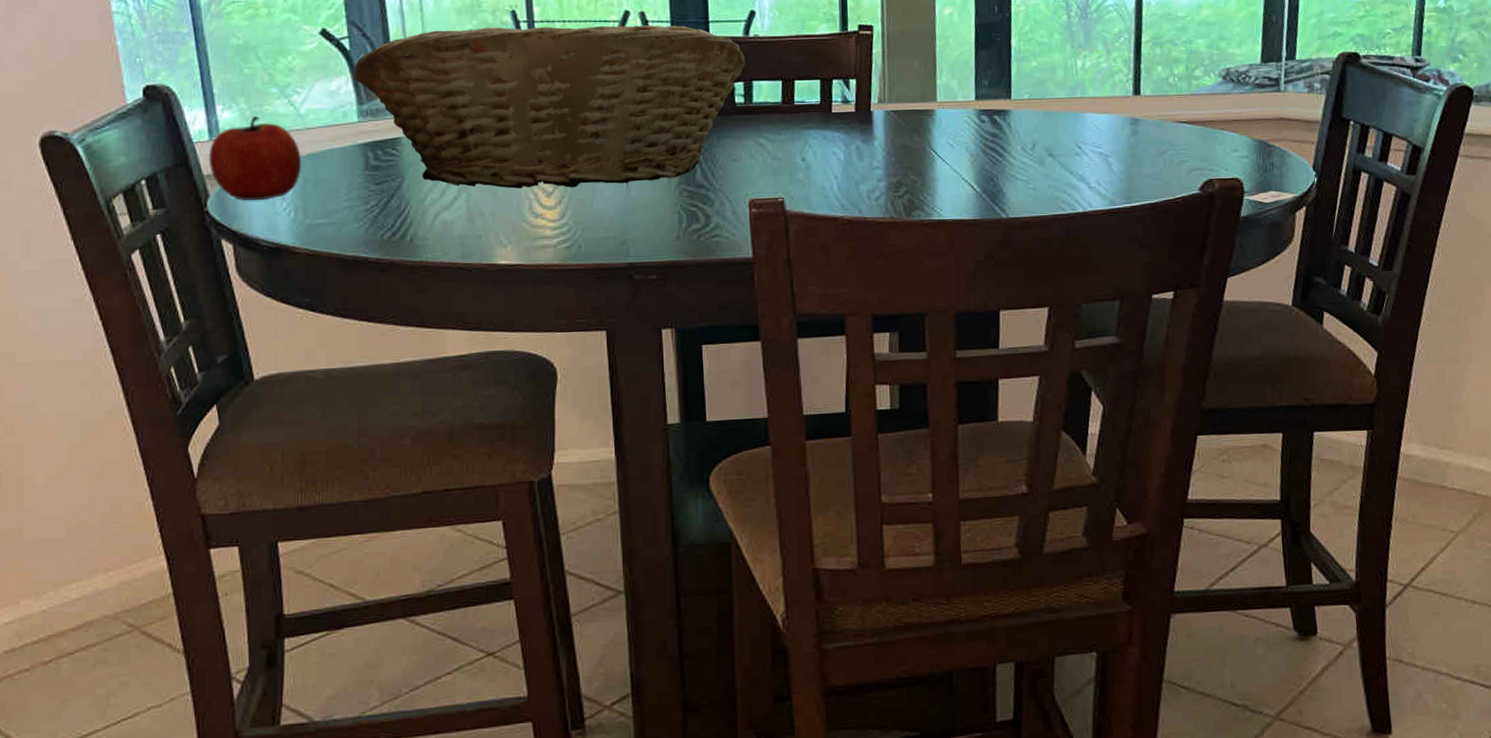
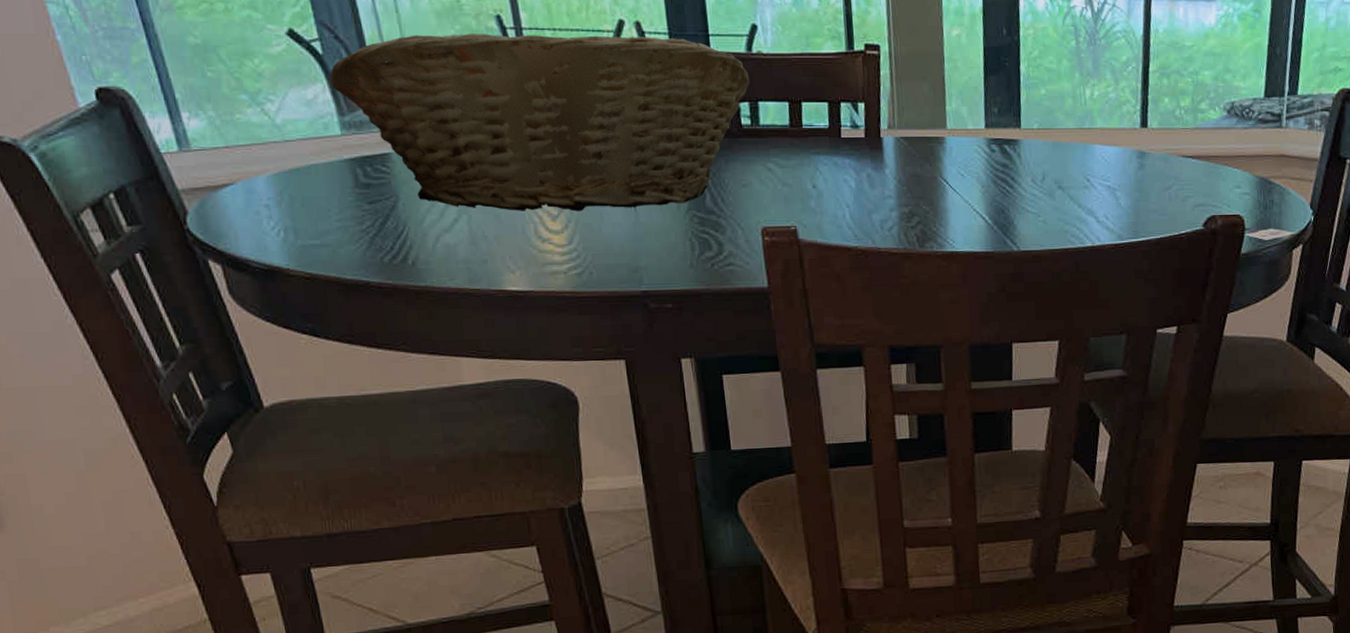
apple: present [208,115,302,201] -> none [180,125,286,219]

